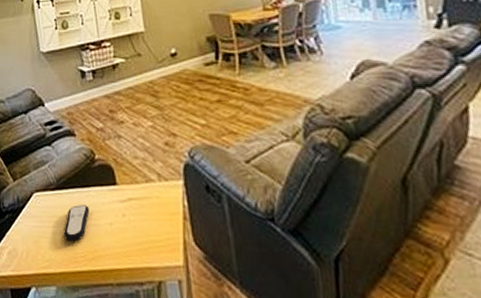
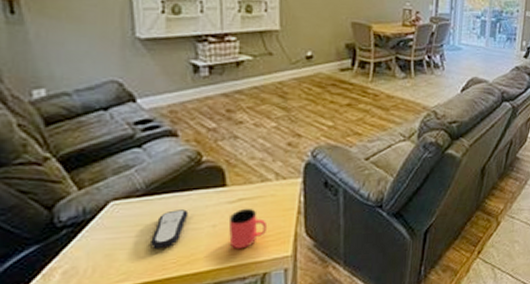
cup: none [122,208,157,252] -> present [228,208,268,249]

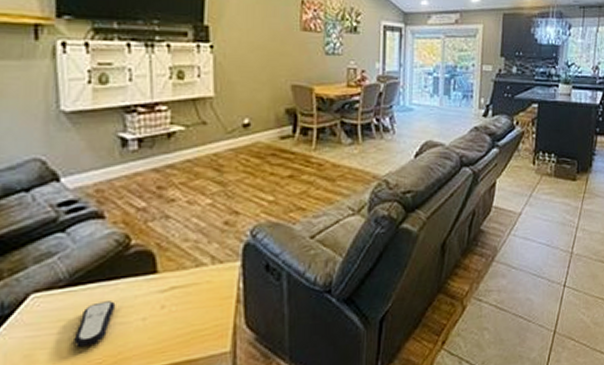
cup: present [228,208,268,249] -> none [160,297,203,346]

